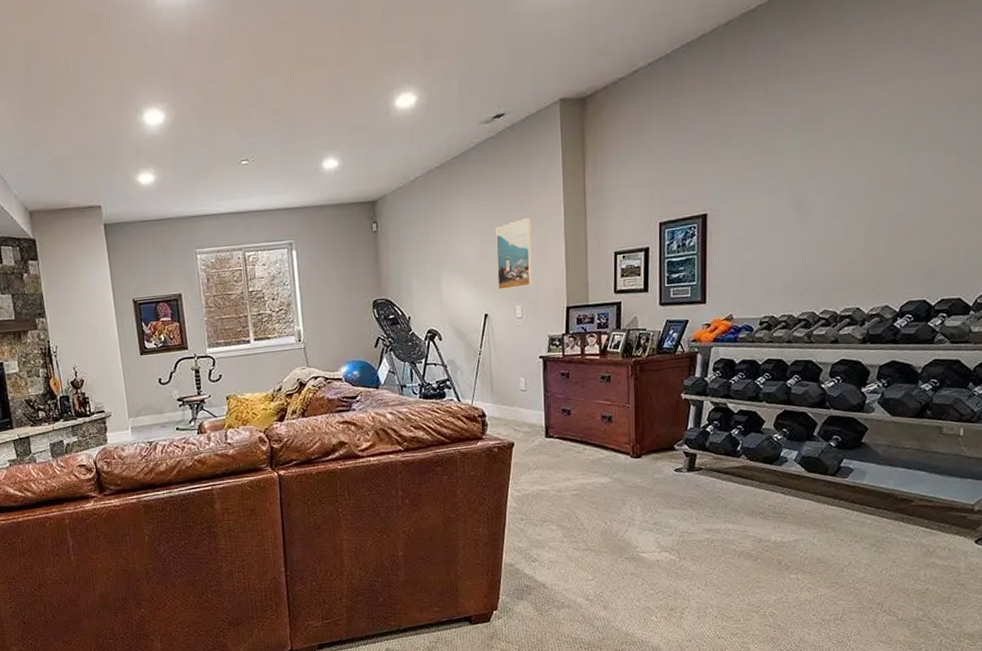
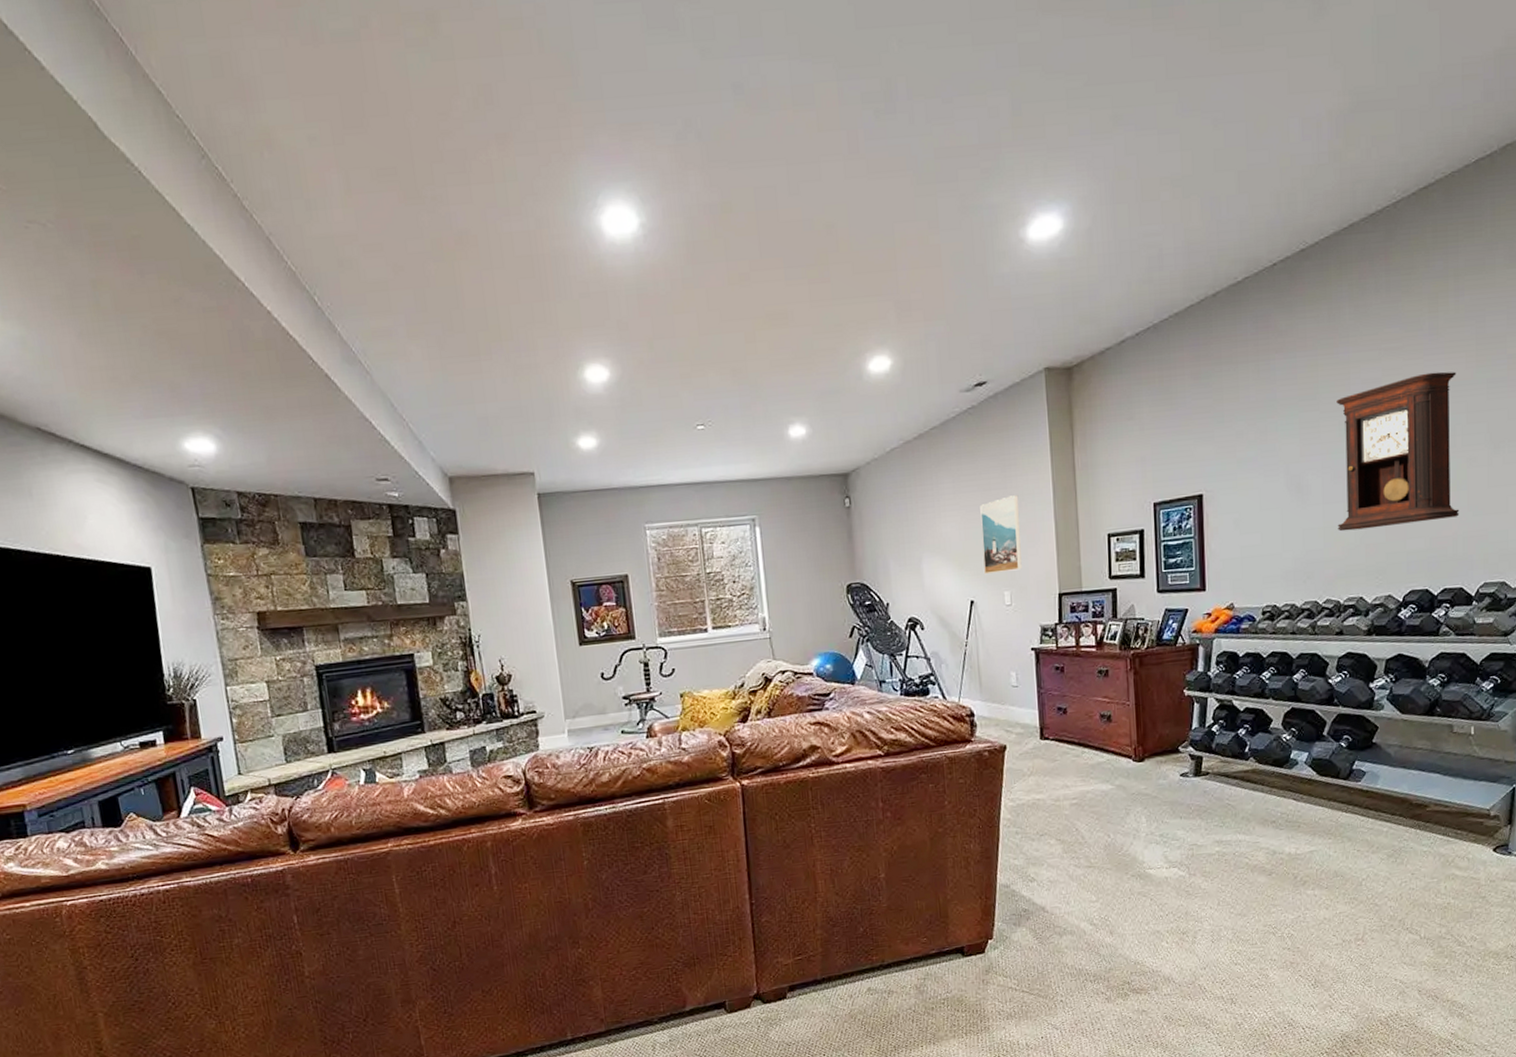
pendulum clock: none [838,90,968,247] -> present [1336,371,1460,532]

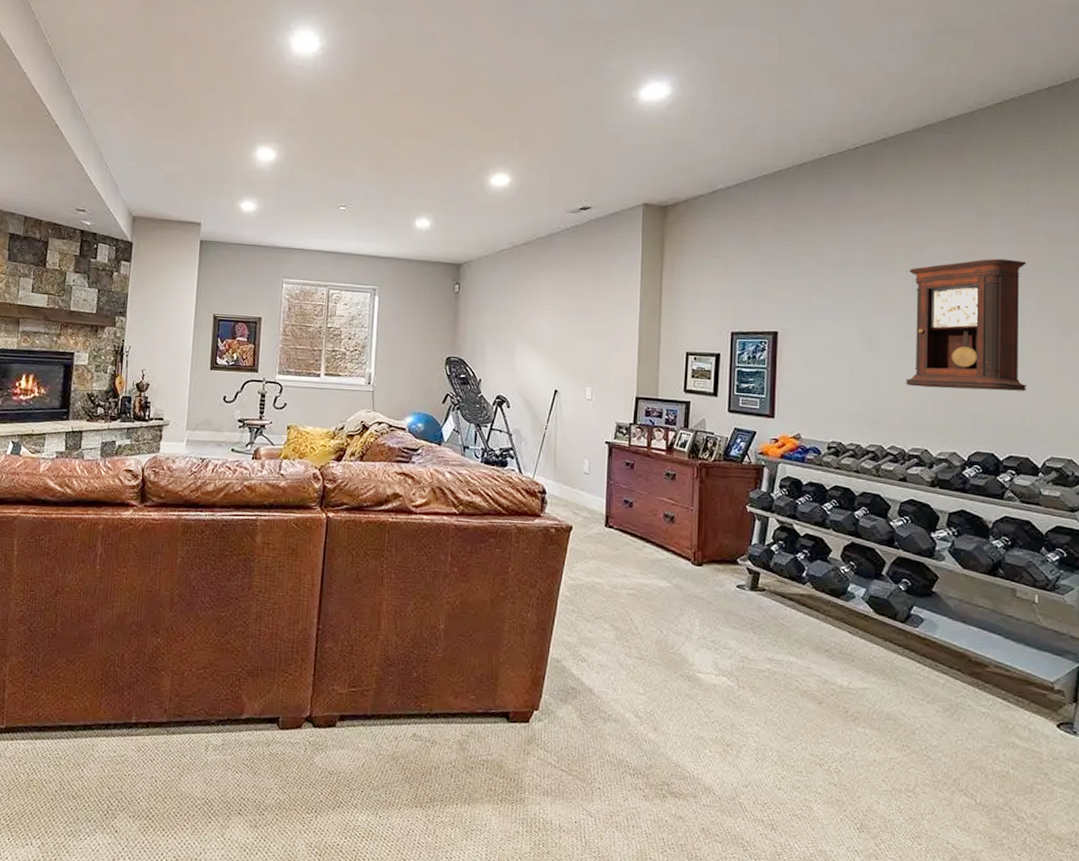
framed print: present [980,495,1022,575] -> none [570,305,608,371]

